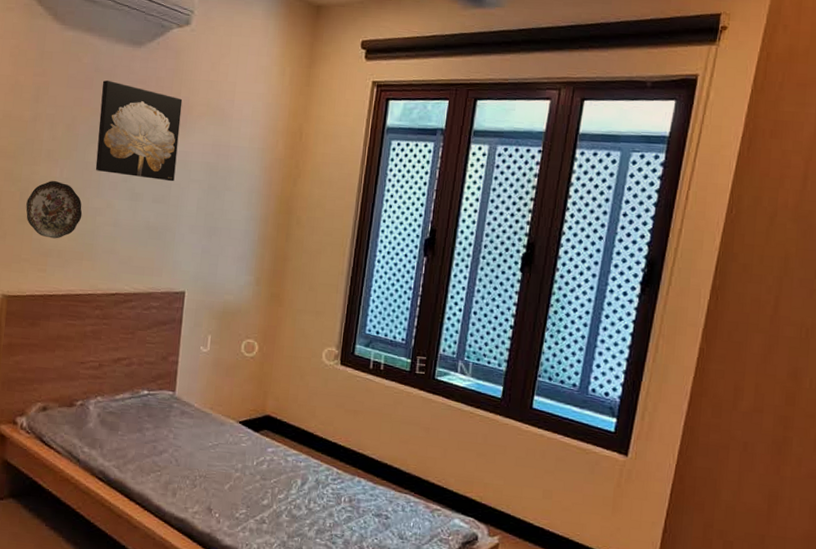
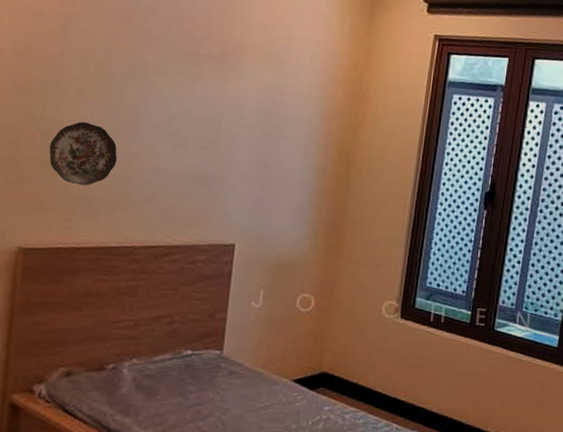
wall art: present [95,80,183,182] -> none [133,16,235,128]

